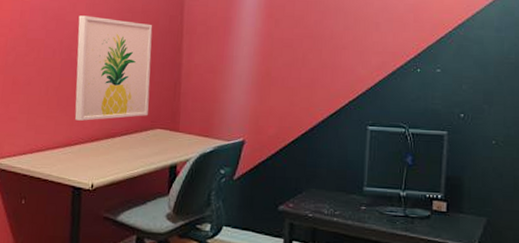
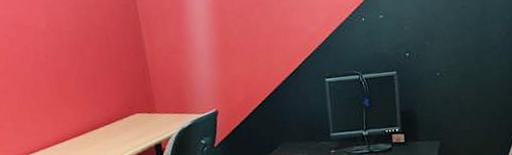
wall art: present [75,15,153,121] -> none [36,16,124,119]

